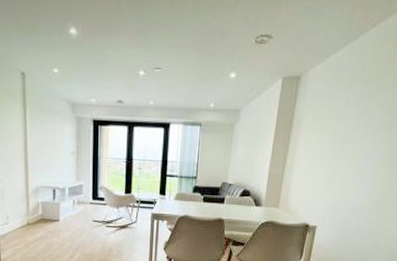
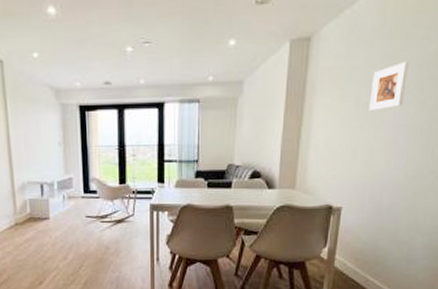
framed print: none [344,104,380,145] -> present [369,61,409,110]

